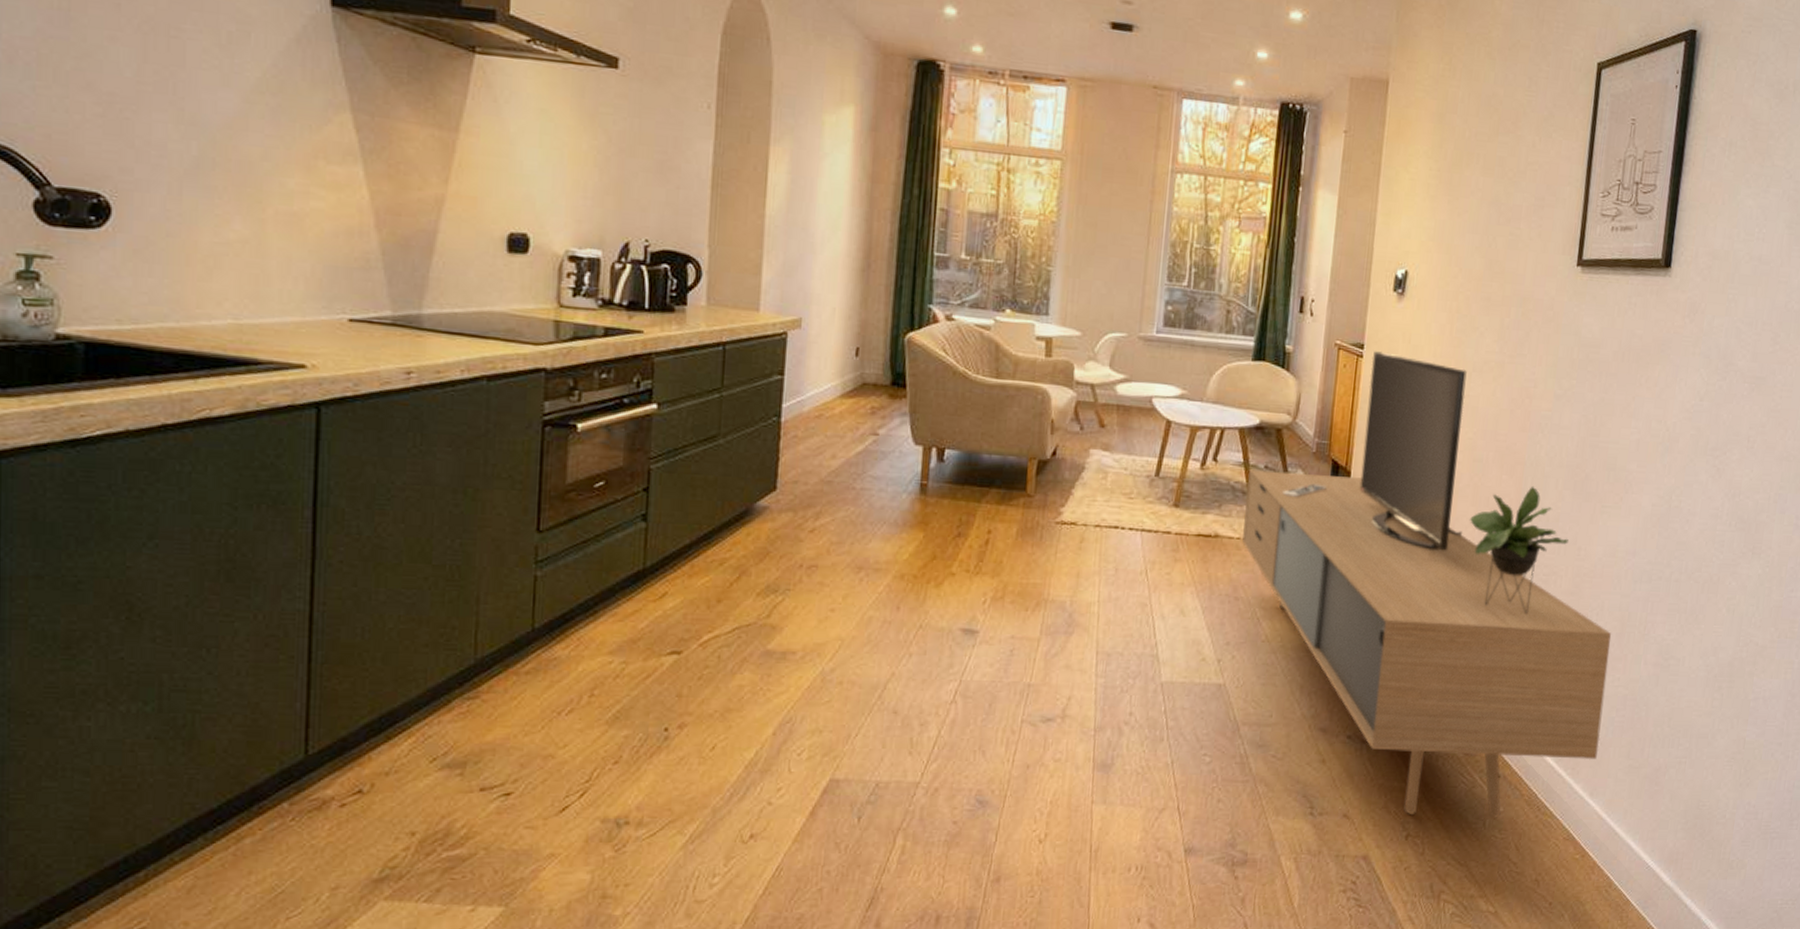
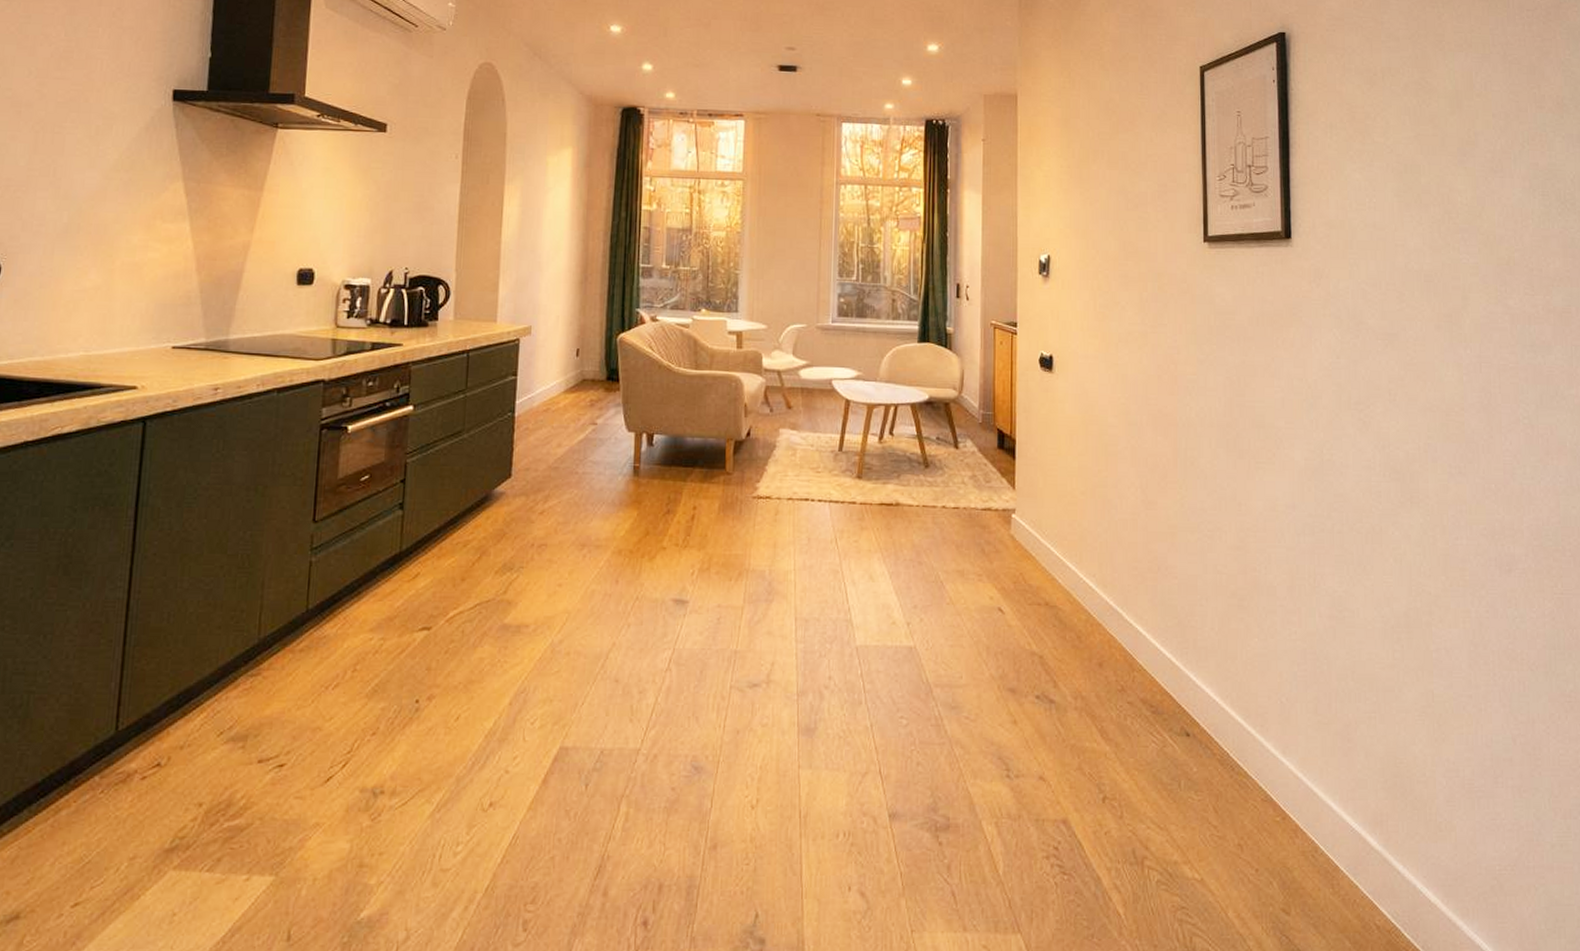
media console: present [1242,351,1612,818] -> none [921,328,1285,779]

